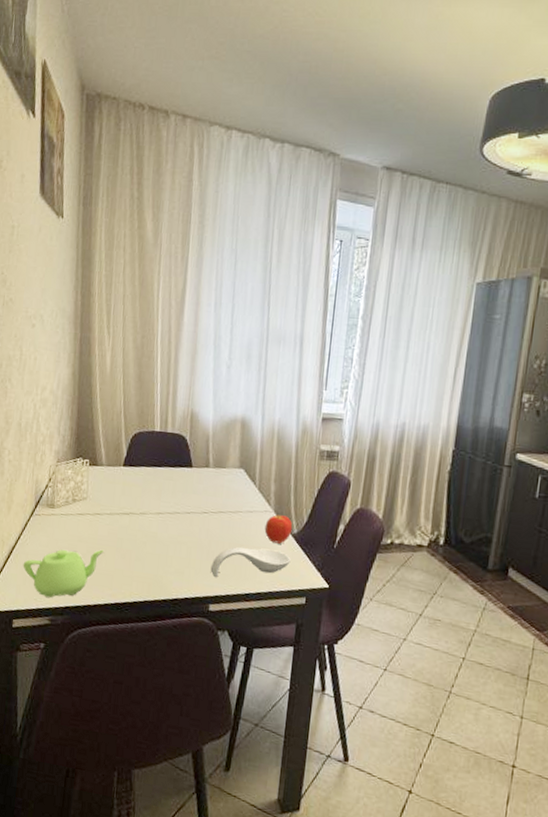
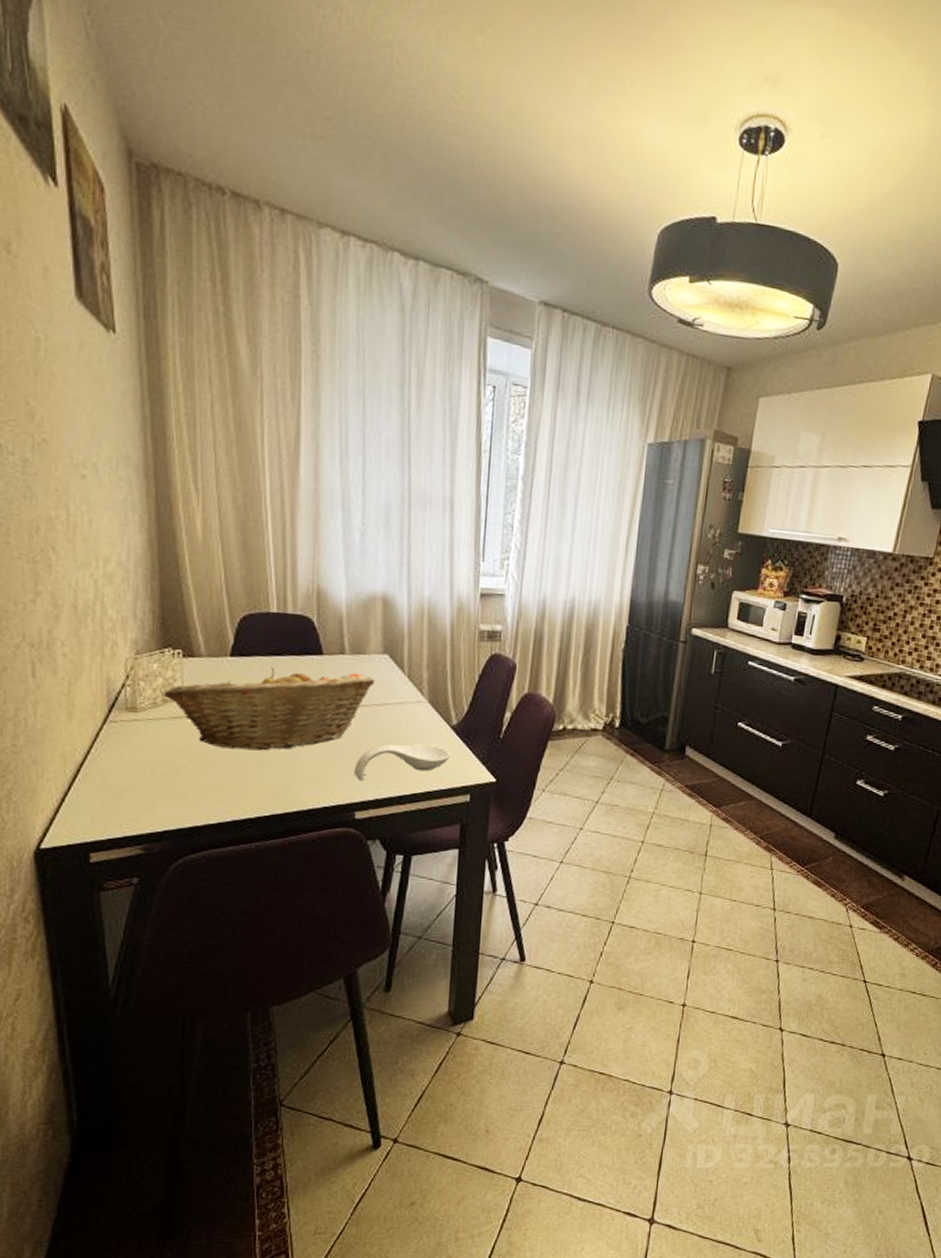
teapot: present [23,549,104,599] -> none [98,758,212,823]
fruit basket: none [73,476,231,546] -> present [163,667,375,751]
apple: present [264,513,293,544] -> none [417,704,452,738]

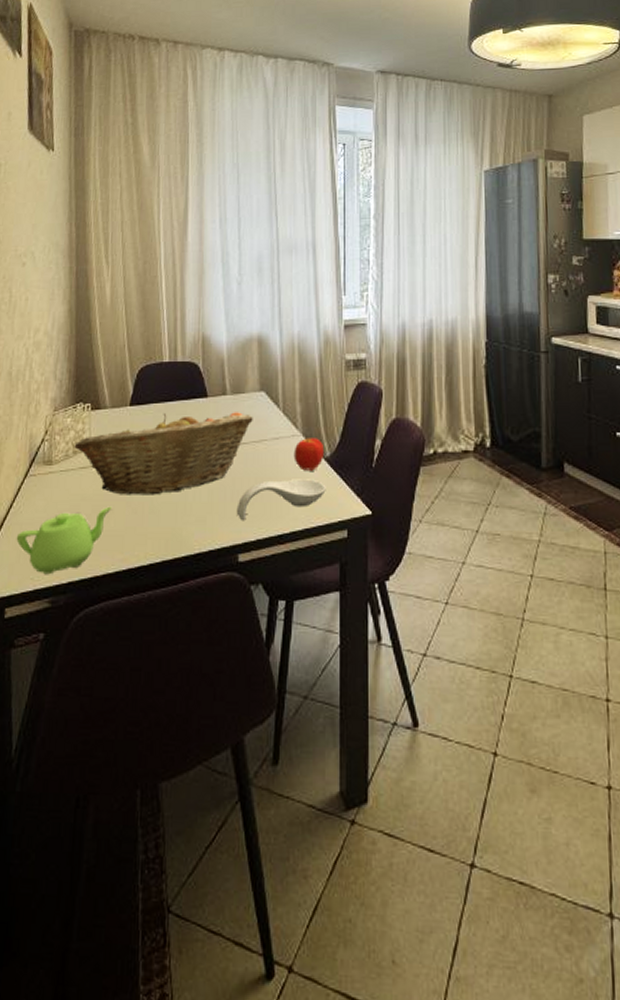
teapot: none [98,758,212,823] -> present [16,506,112,575]
apple: none [417,704,452,738] -> present [293,436,325,471]

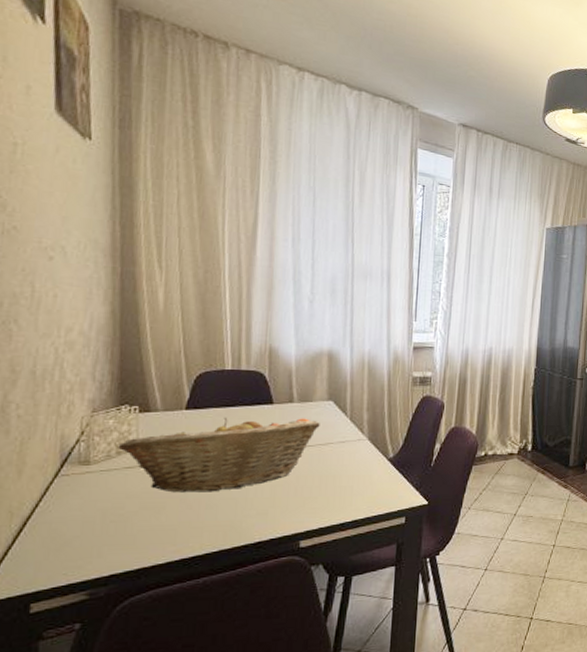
teapot: present [16,506,112,575] -> none [44,503,163,570]
spoon rest: present [236,479,326,521] -> none [299,476,388,513]
apple: present [293,436,325,471] -> none [358,441,389,470]

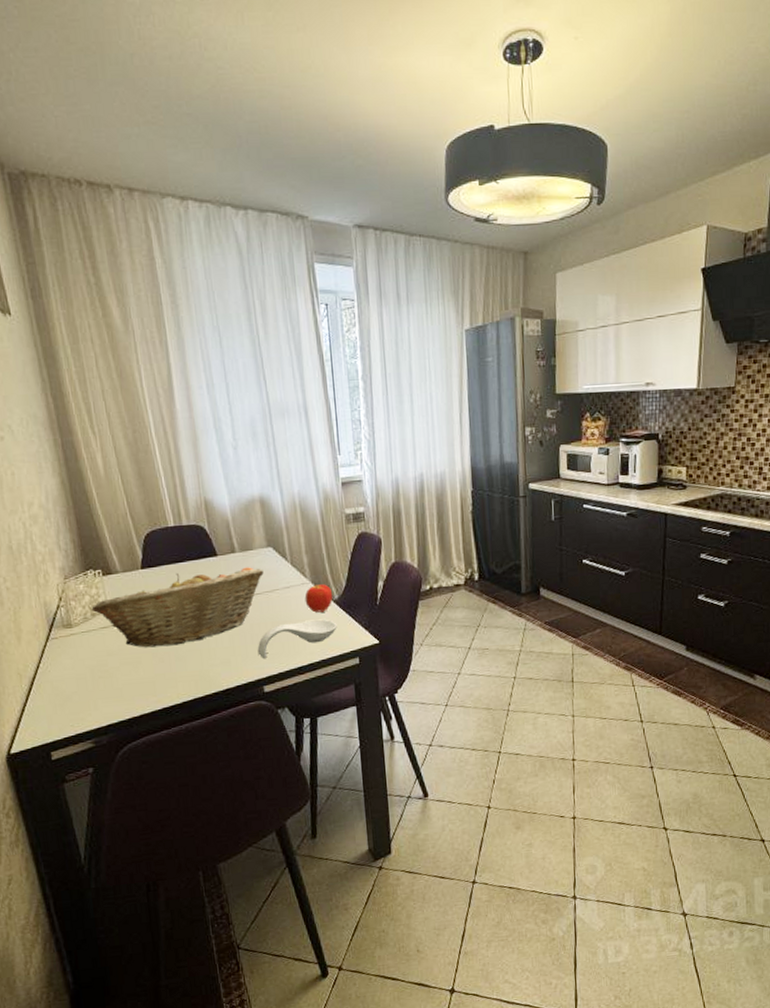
spoon rest: none [299,476,388,513] -> present [257,619,337,659]
apple: none [358,441,389,470] -> present [304,583,333,613]

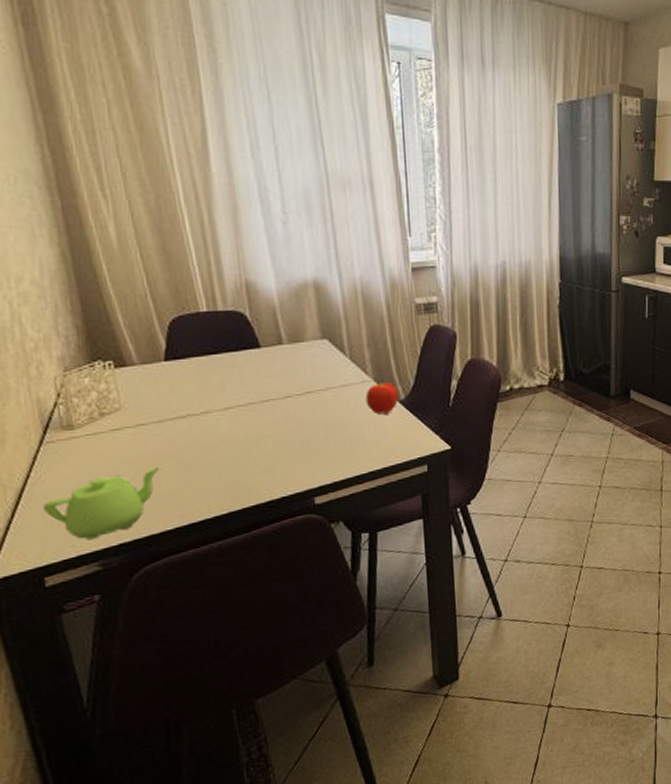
teapot: none [49,658,139,721] -> present [42,465,160,541]
fruit basket: present [91,567,264,648] -> none [99,361,317,454]
spoon rest: present [257,619,337,659] -> none [307,421,403,467]

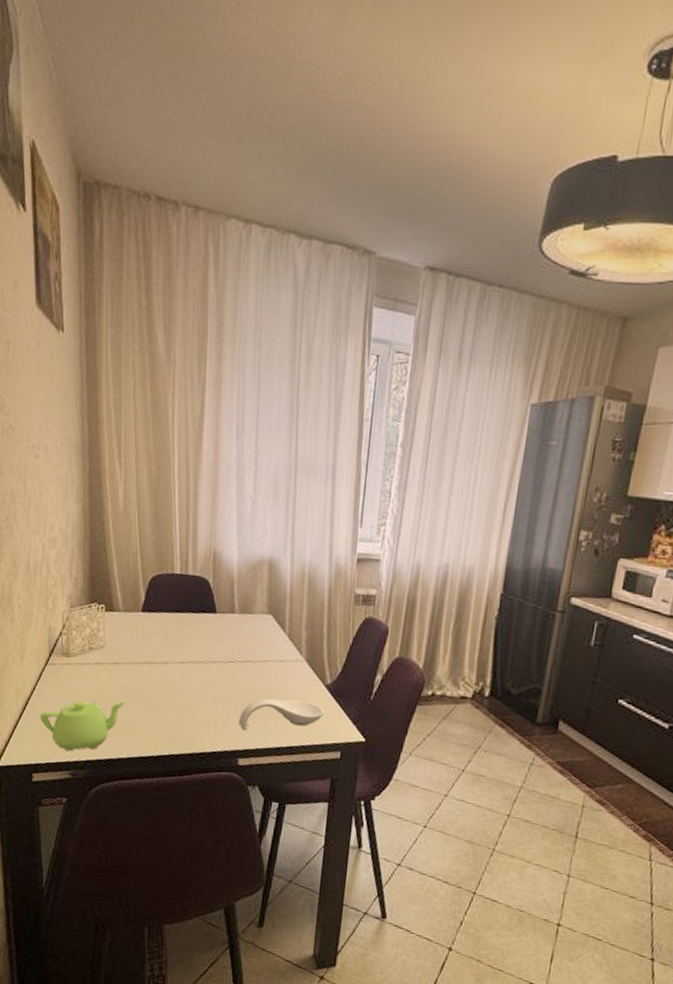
spoon rest: none [307,421,403,467] -> present [238,698,324,731]
apple: present [365,381,399,415] -> none [295,663,326,695]

